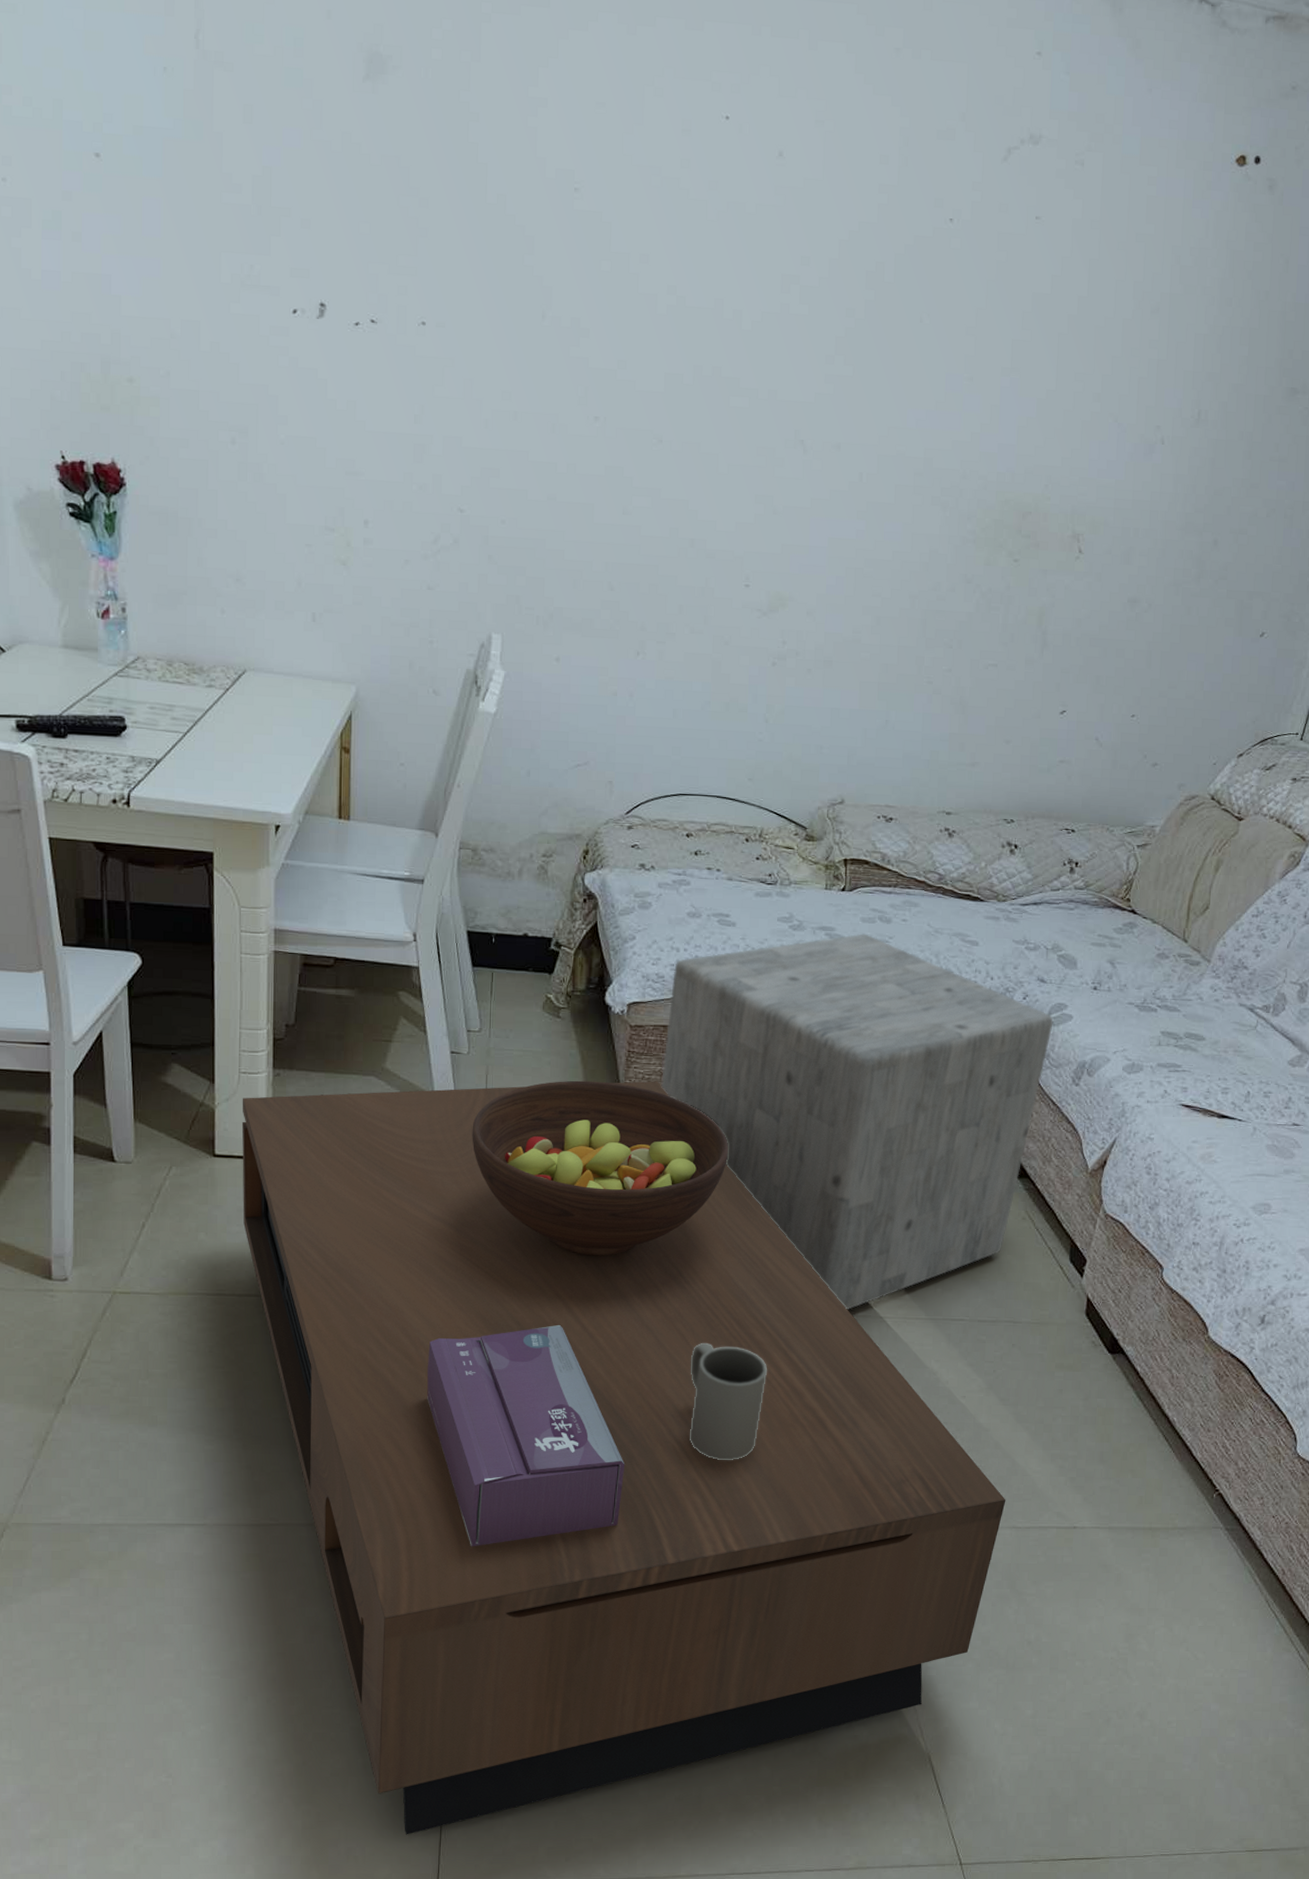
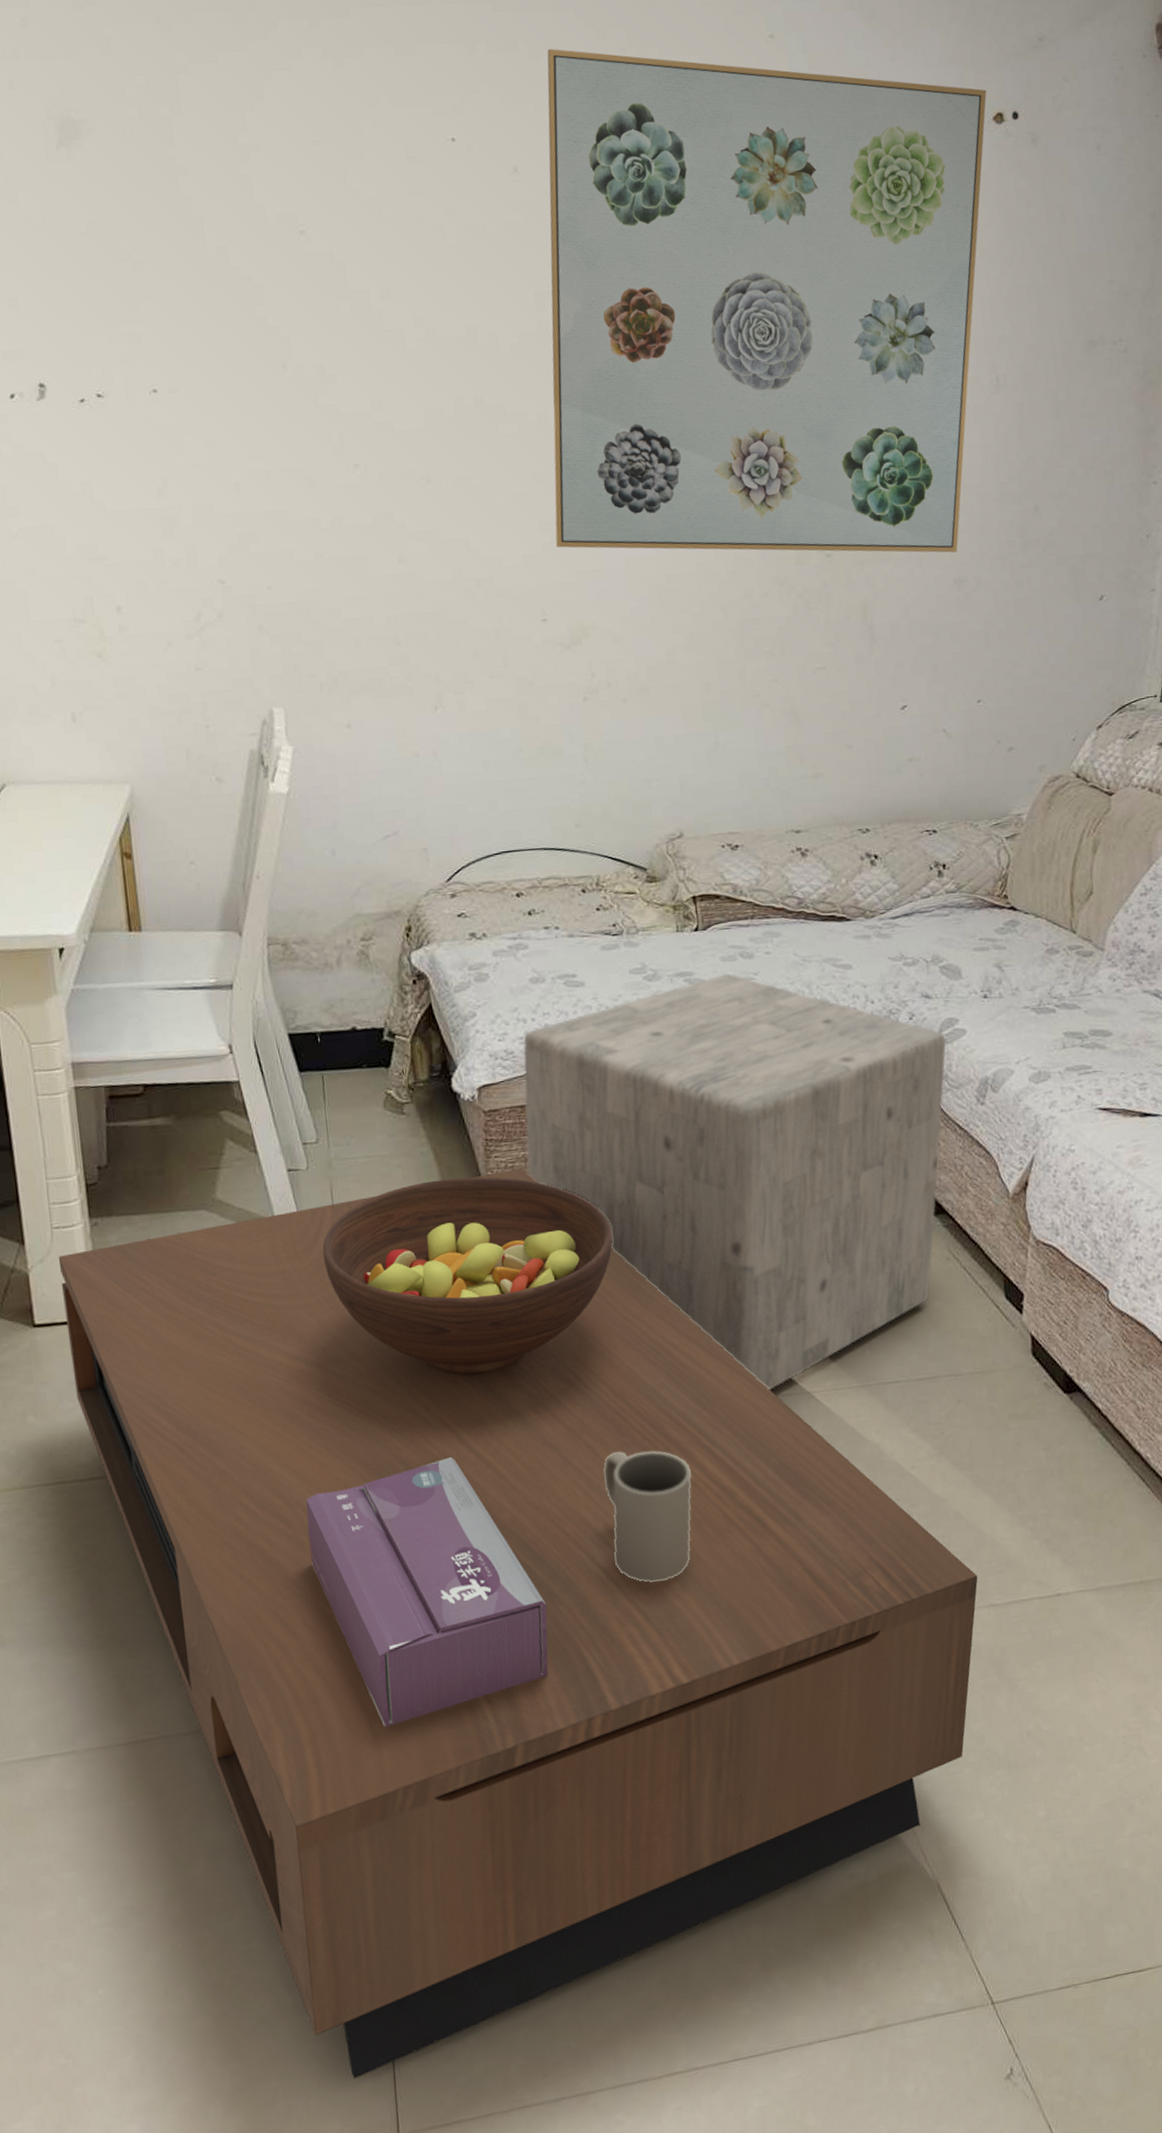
wall art: none [767,39,1235,574] -> present [547,48,987,553]

